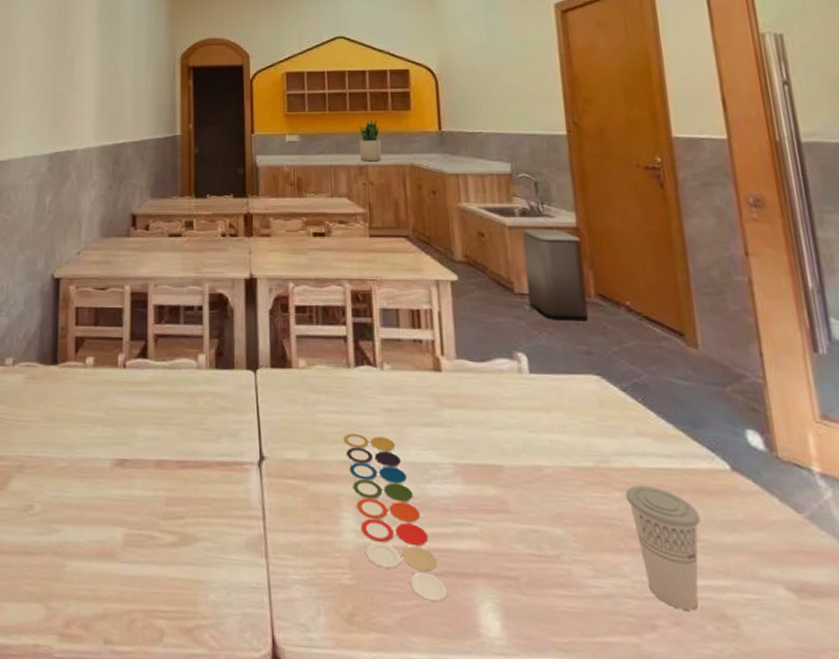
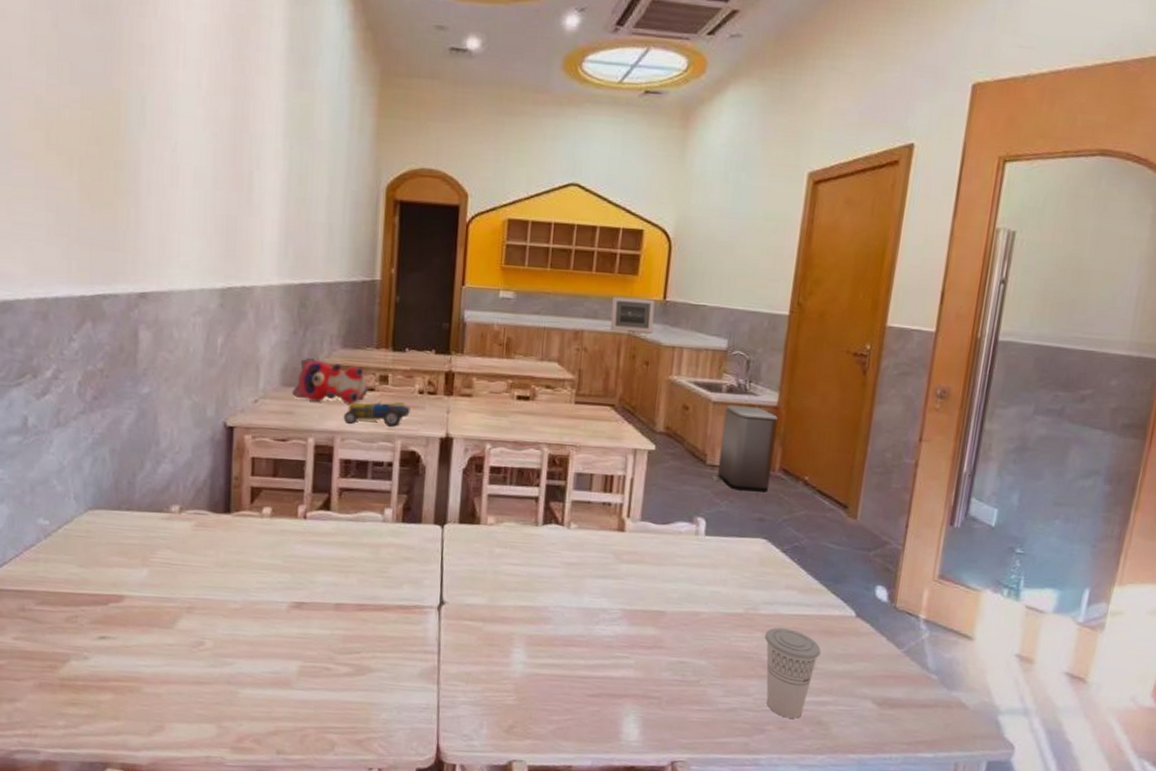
stuffed animal: none [109,210,176,251] -> present [292,358,369,404]
toy car: none [155,245,215,270] -> present [343,400,410,427]
paint palette: present [343,433,447,603] -> none [523,582,598,717]
planter: present [359,119,381,162] -> none [577,281,602,328]
picture frame: none [390,131,435,163] -> present [610,296,655,333]

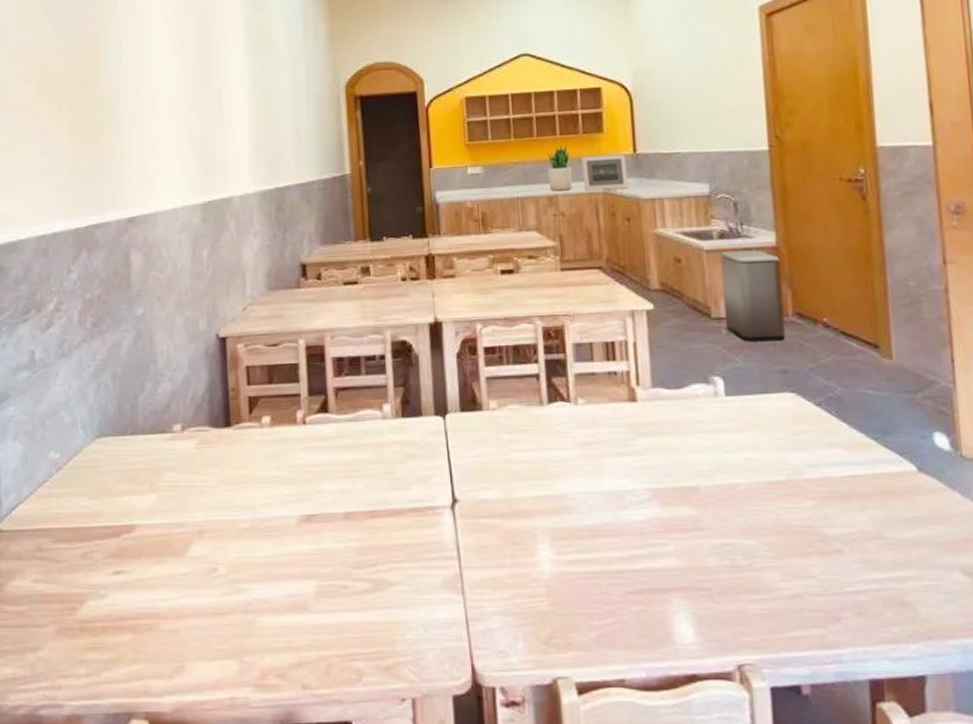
stuffed animal: present [292,358,369,404] -> none [278,259,352,302]
toy car: present [343,400,410,427] -> none [330,291,396,320]
planter: none [577,281,602,328] -> present [548,144,572,192]
cup: present [764,628,821,719] -> none [816,493,886,601]

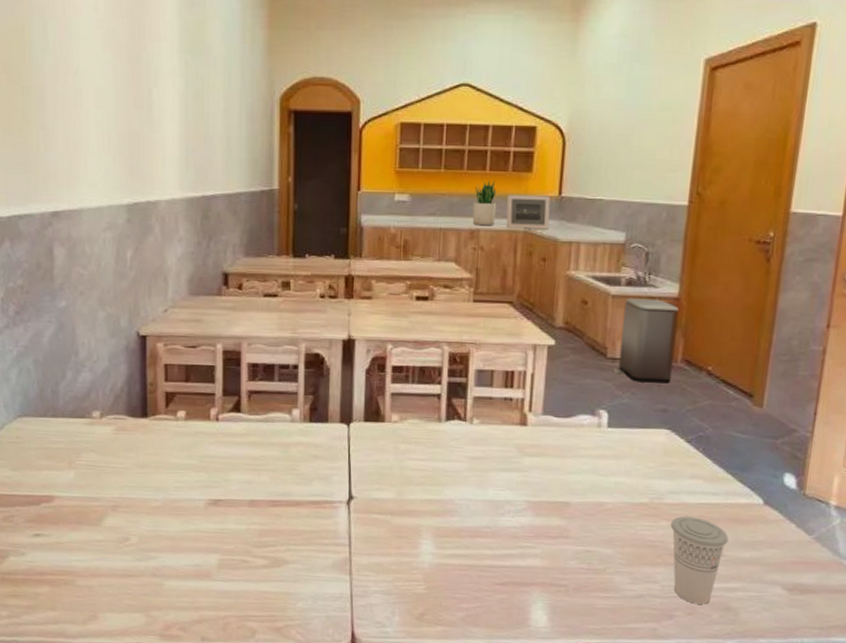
cup: none [816,493,886,601] -> present [670,516,729,605]

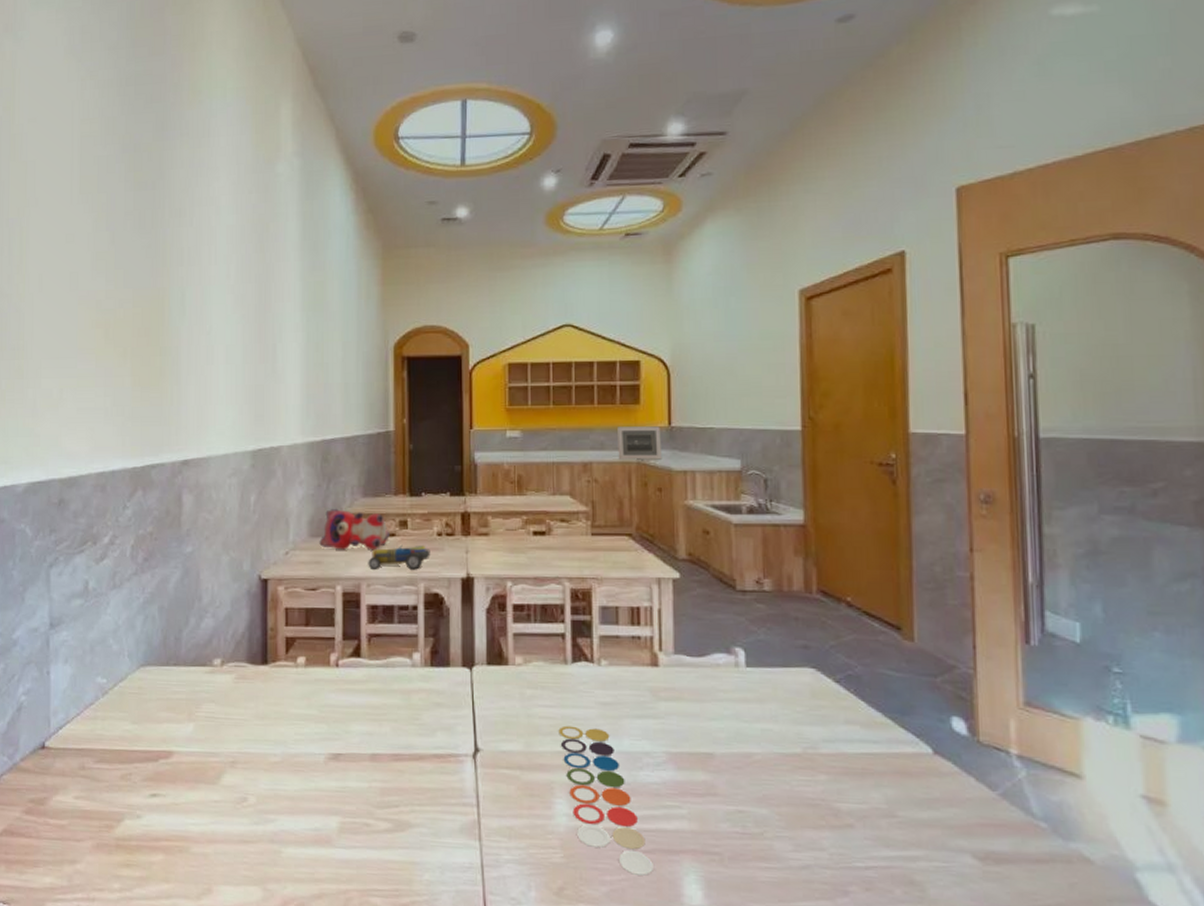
stuffed animal: none [199,268,272,311] -> present [319,509,390,551]
toy car: none [249,305,313,331] -> present [368,544,430,570]
paint palette: none [429,477,506,604] -> present [558,725,653,877]
planter: present [472,180,497,226] -> none [584,413,607,458]
pedal bin: present [612,298,679,384] -> none [743,526,809,617]
cup: present [670,516,729,605] -> none [830,769,899,878]

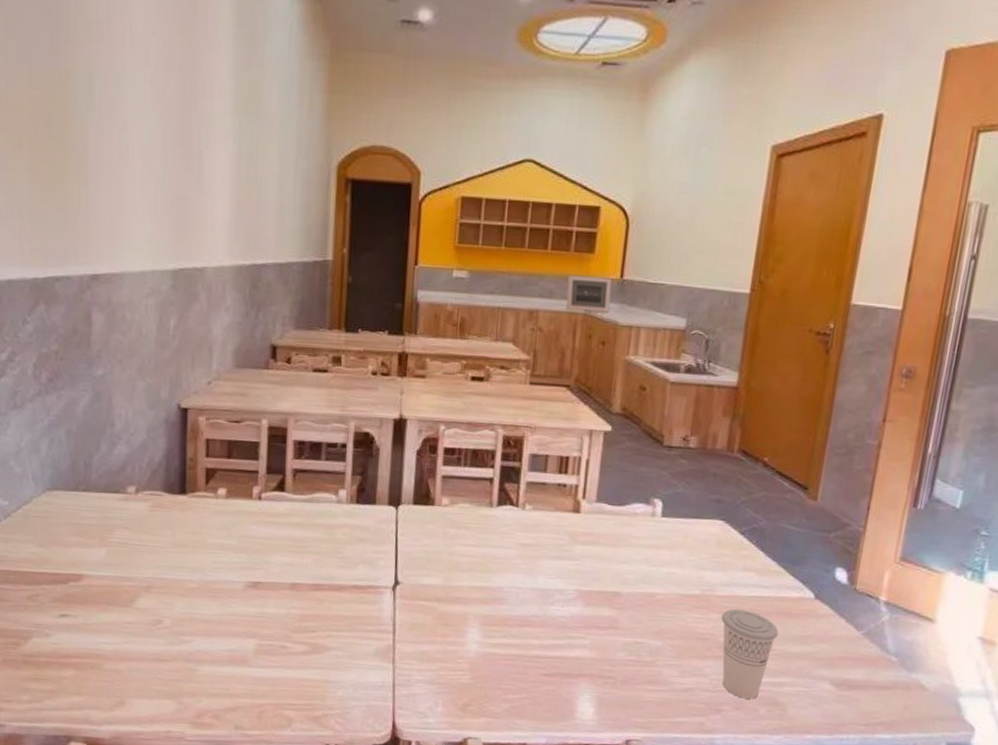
stuffed animal: present [319,509,390,551] -> none [245,339,322,386]
toy car: present [368,544,430,570] -> none [297,381,364,408]
paint palette: present [558,725,653,877] -> none [477,563,553,696]
cup: none [830,769,899,878] -> present [721,609,779,699]

